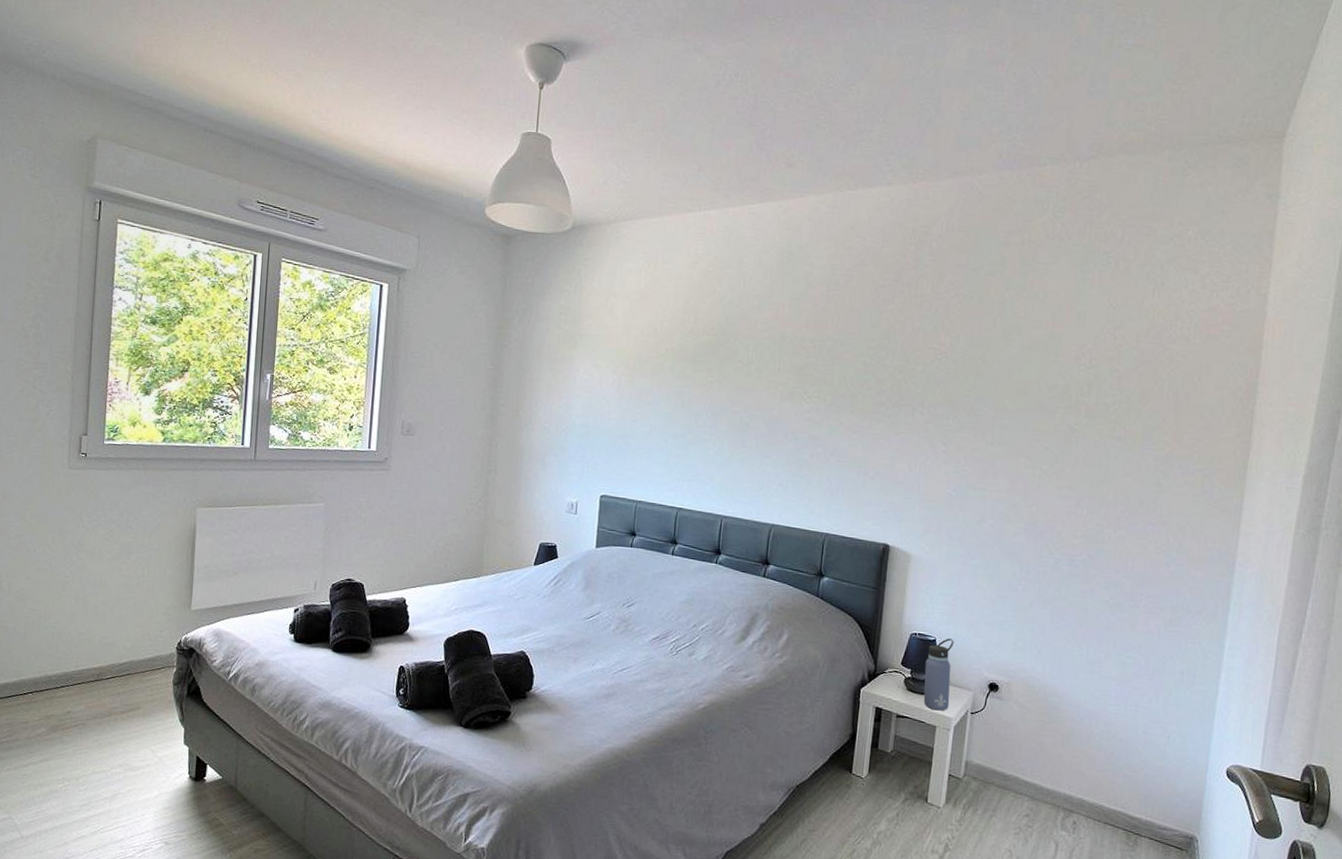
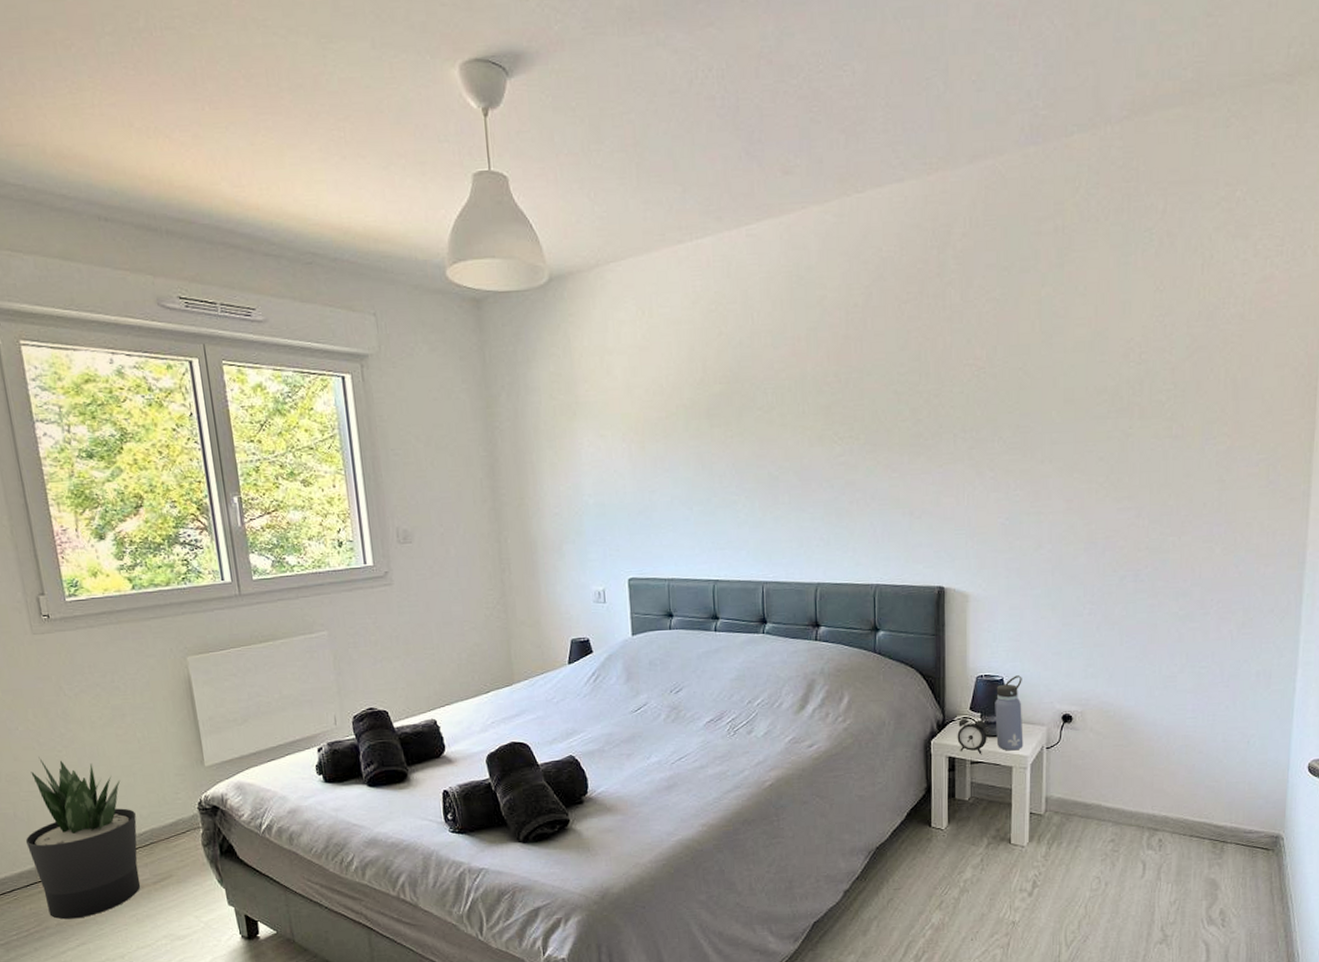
planter: none [17,578,120,735] -> present [25,756,141,920]
alarm clock: none [886,671,916,709] -> present [957,718,987,754]

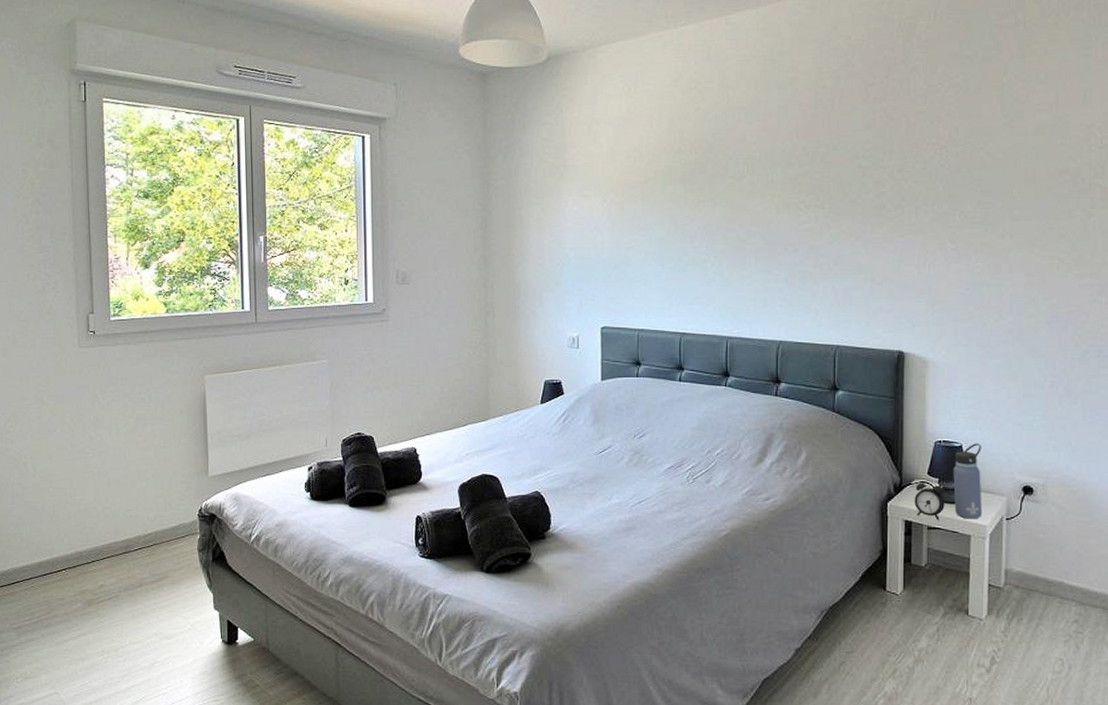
planter: present [25,756,141,920] -> none [48,456,144,610]

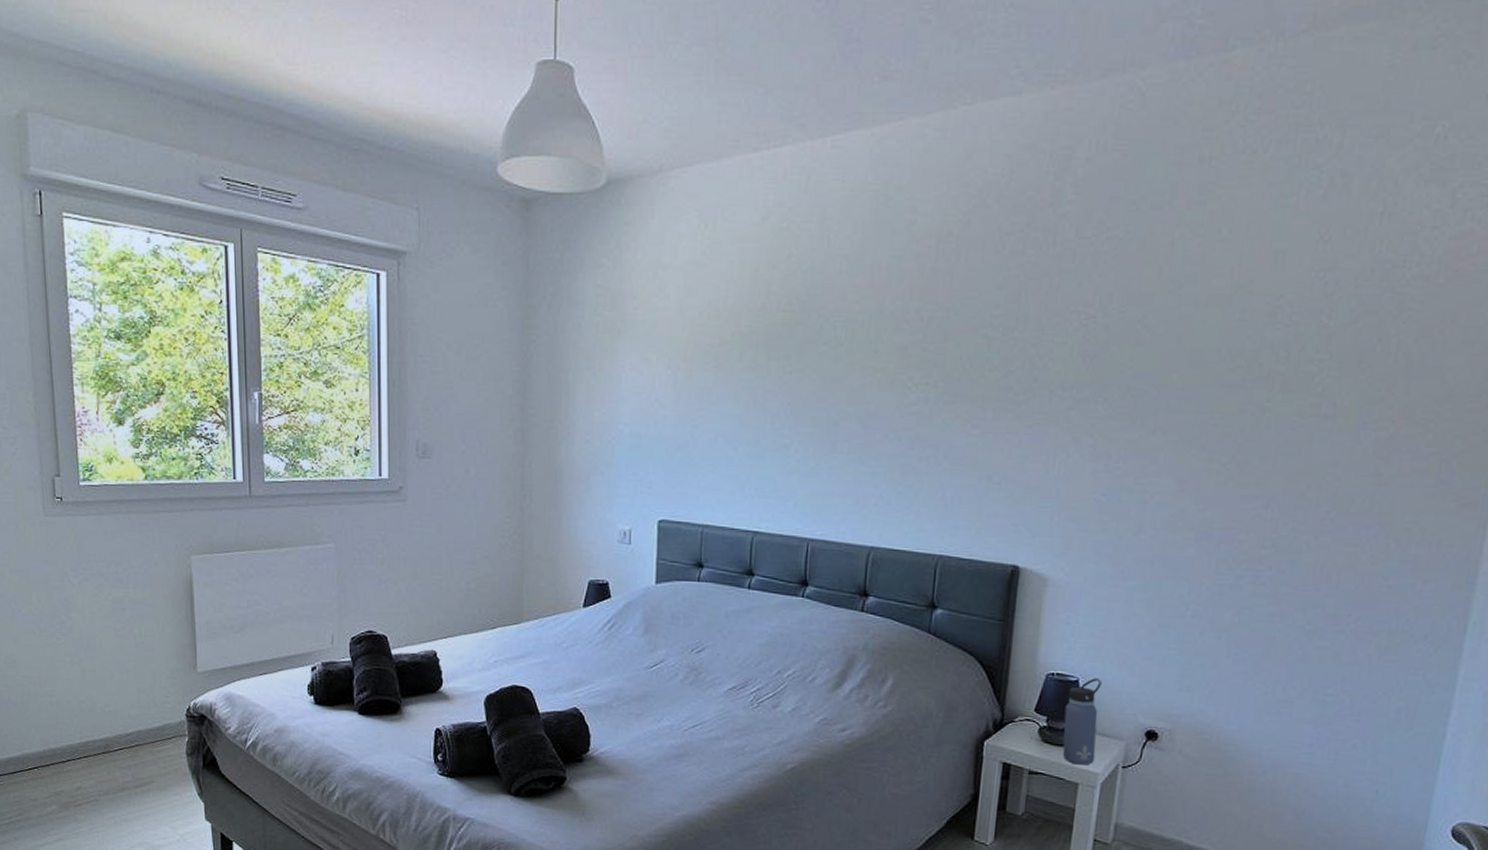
alarm clock: present [914,482,945,520] -> none [1015,720,1053,764]

